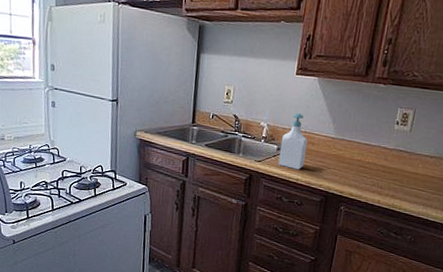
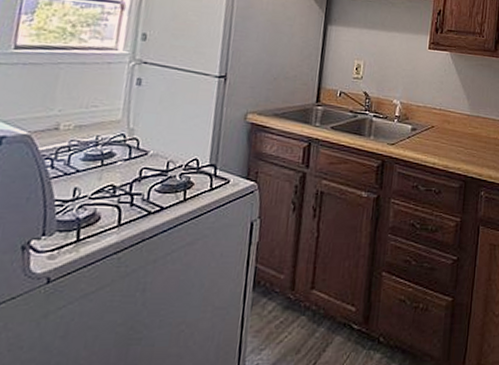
soap bottle: present [278,113,308,170] -> none [413,89,443,152]

